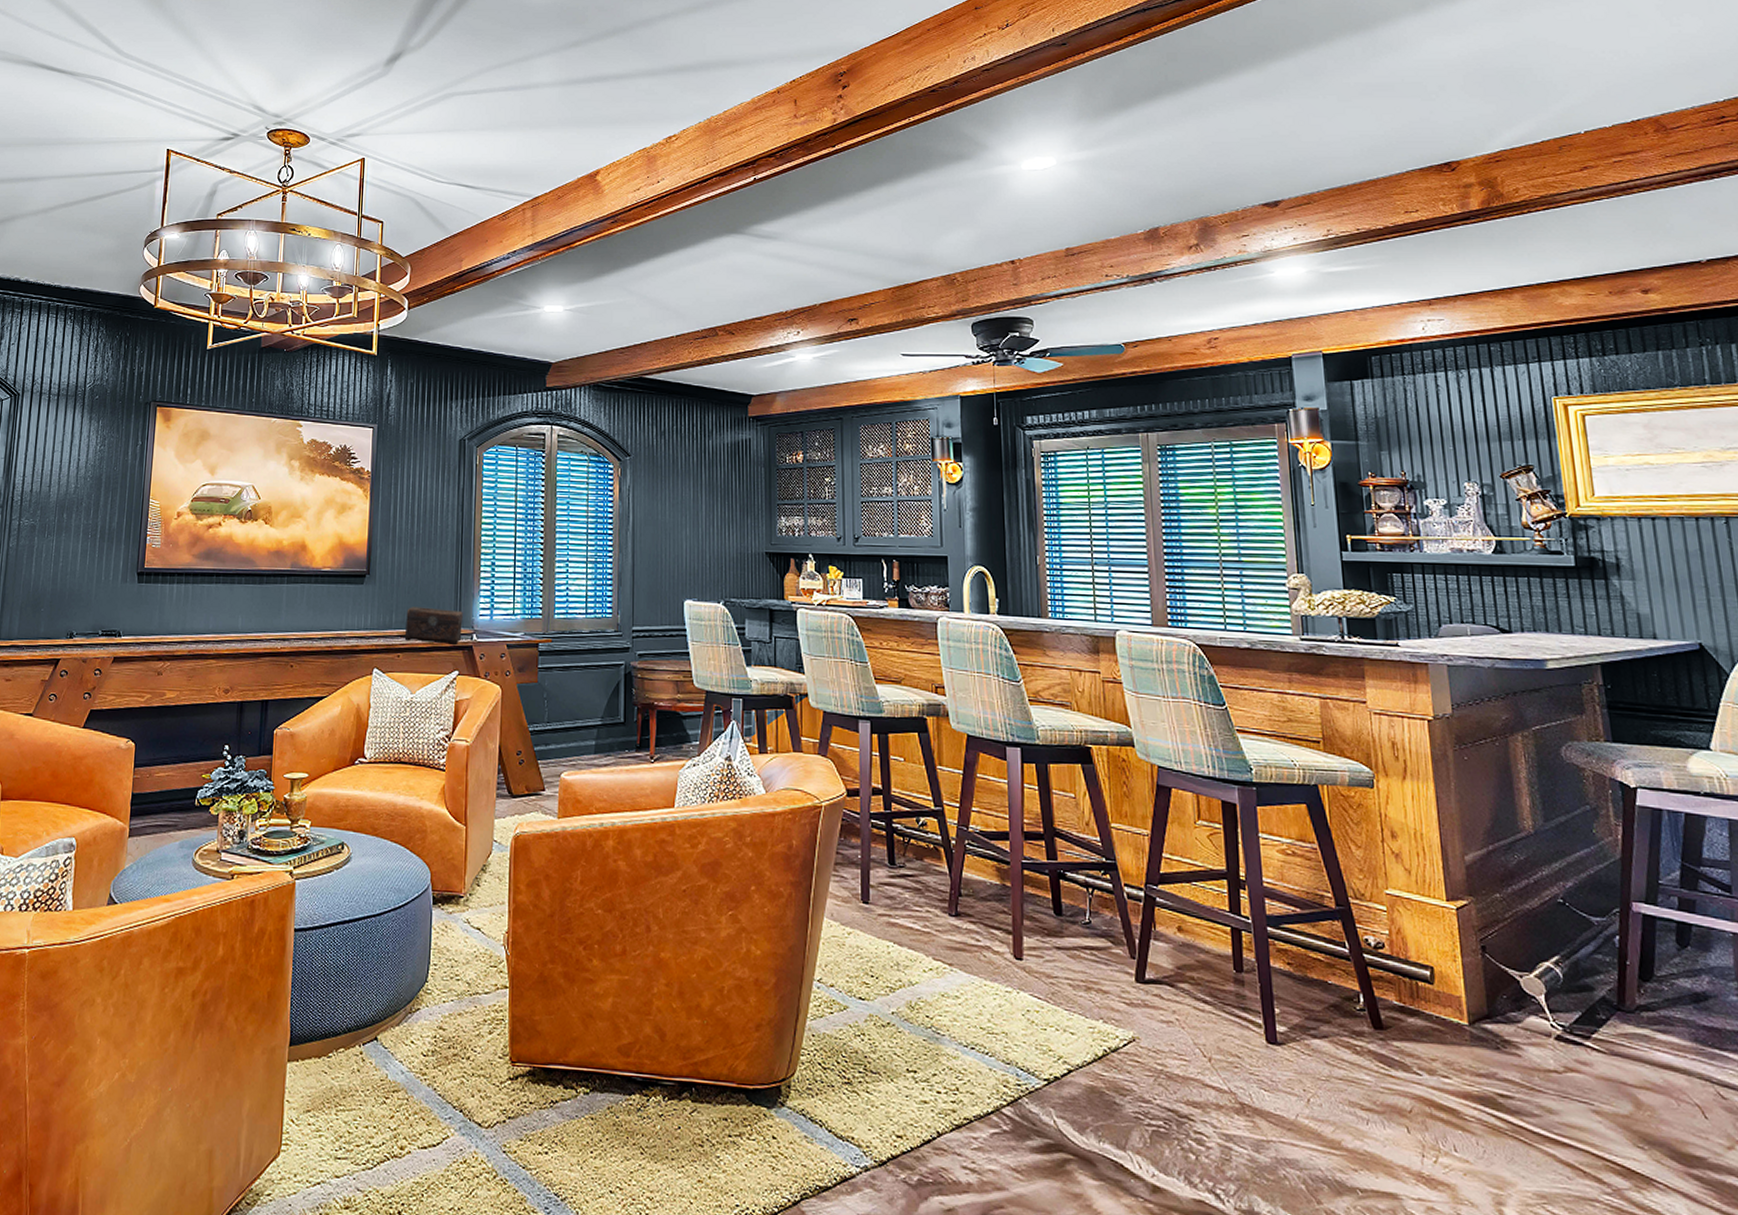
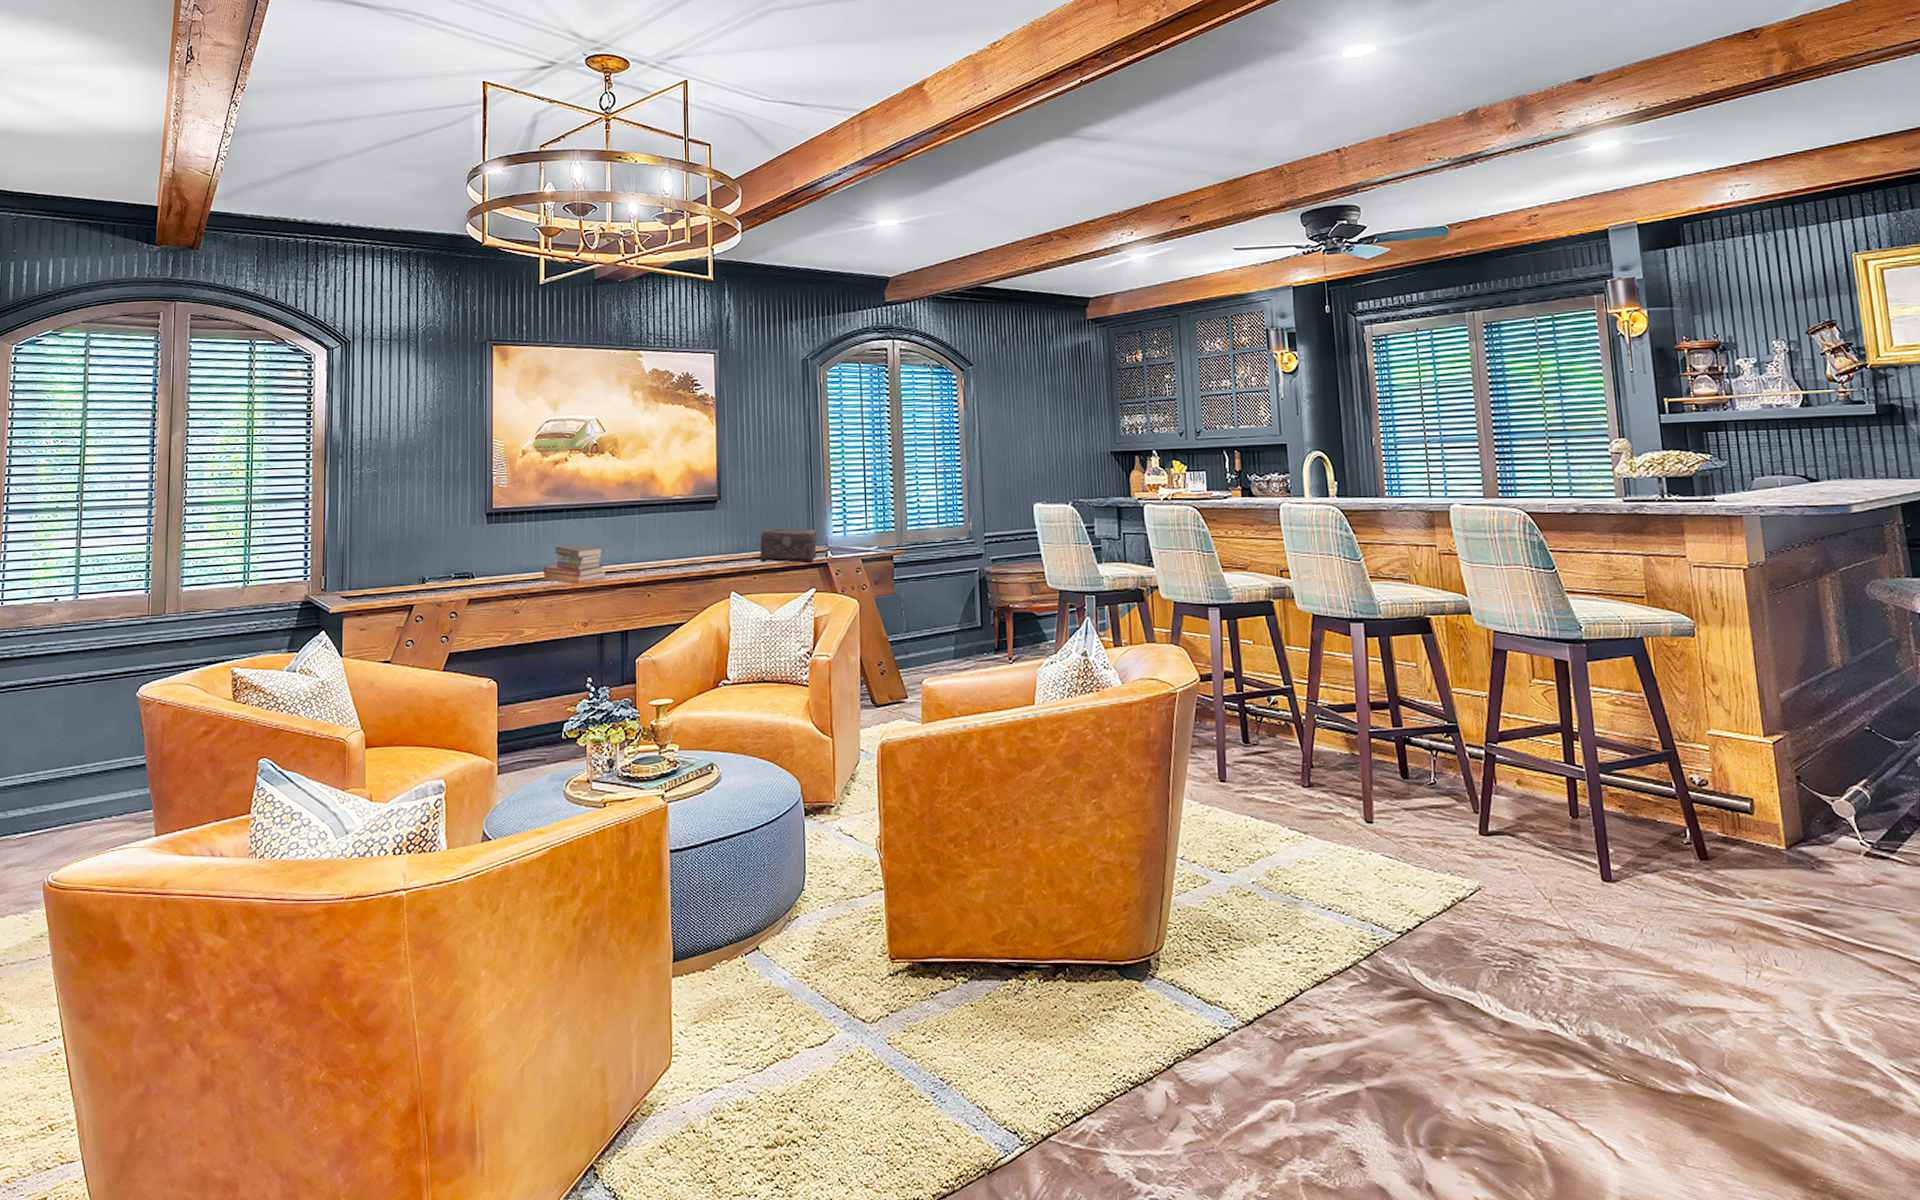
books: none [188,609,251,651] -> present [543,544,606,585]

